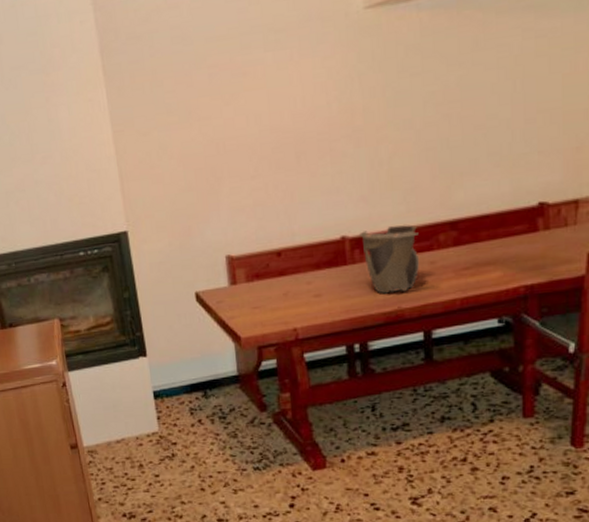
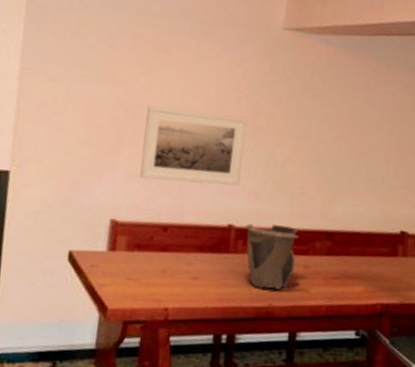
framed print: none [237,121,345,211] -> present [139,105,248,186]

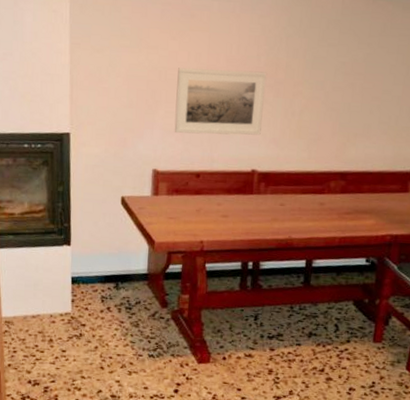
decorative bowl: present [246,223,299,289] -> none [267,168,315,224]

